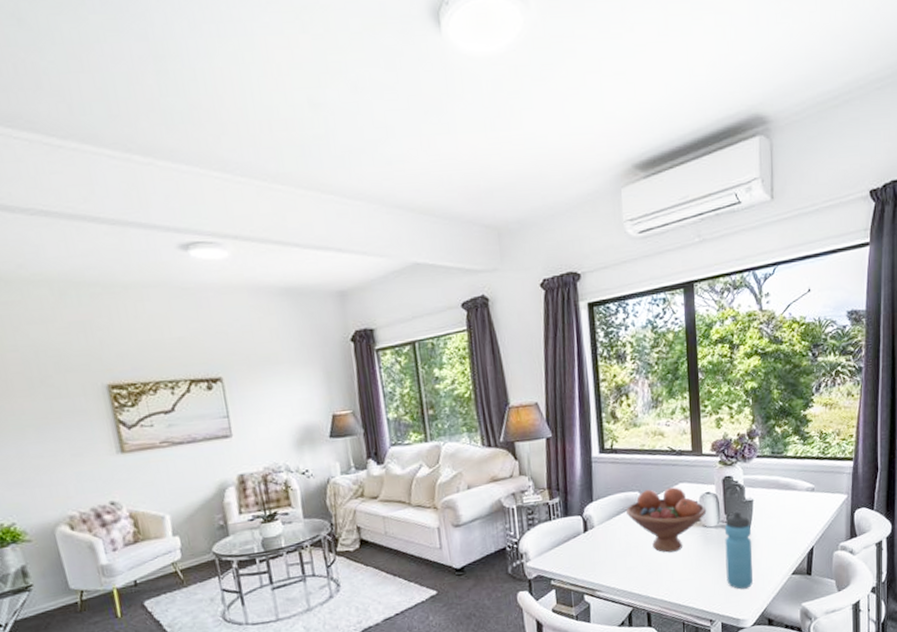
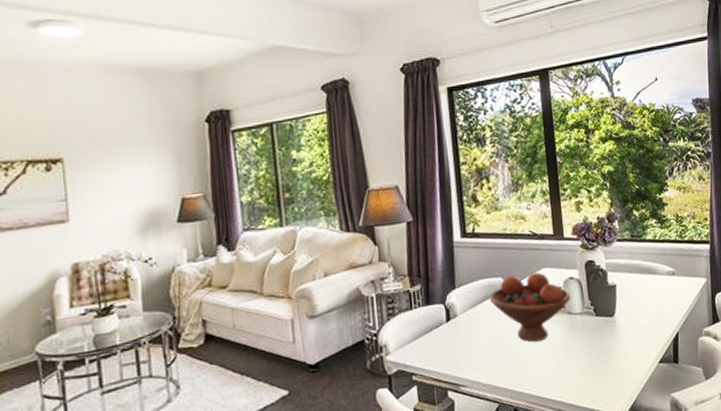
water bottle: present [724,511,753,589] -> none [589,297,621,380]

